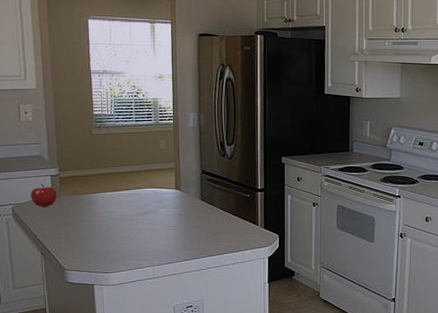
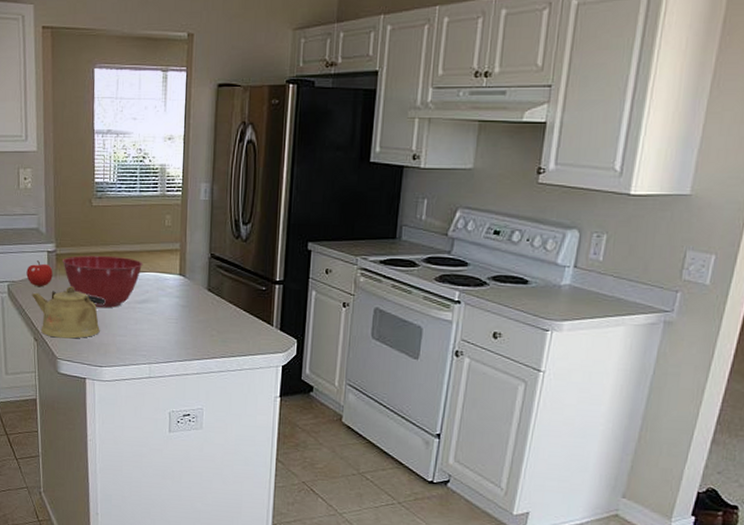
kettle: none [37,205,109,251] -> present [32,286,106,339]
mixing bowl: none [65,176,142,222] -> present [61,255,143,308]

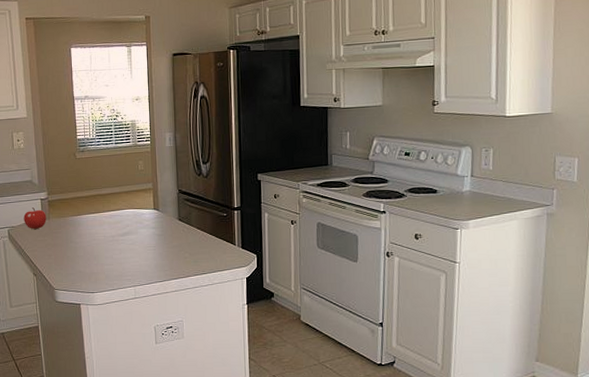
kettle: present [32,286,106,339] -> none [29,227,93,272]
mixing bowl: present [61,255,143,308] -> none [53,198,123,243]

